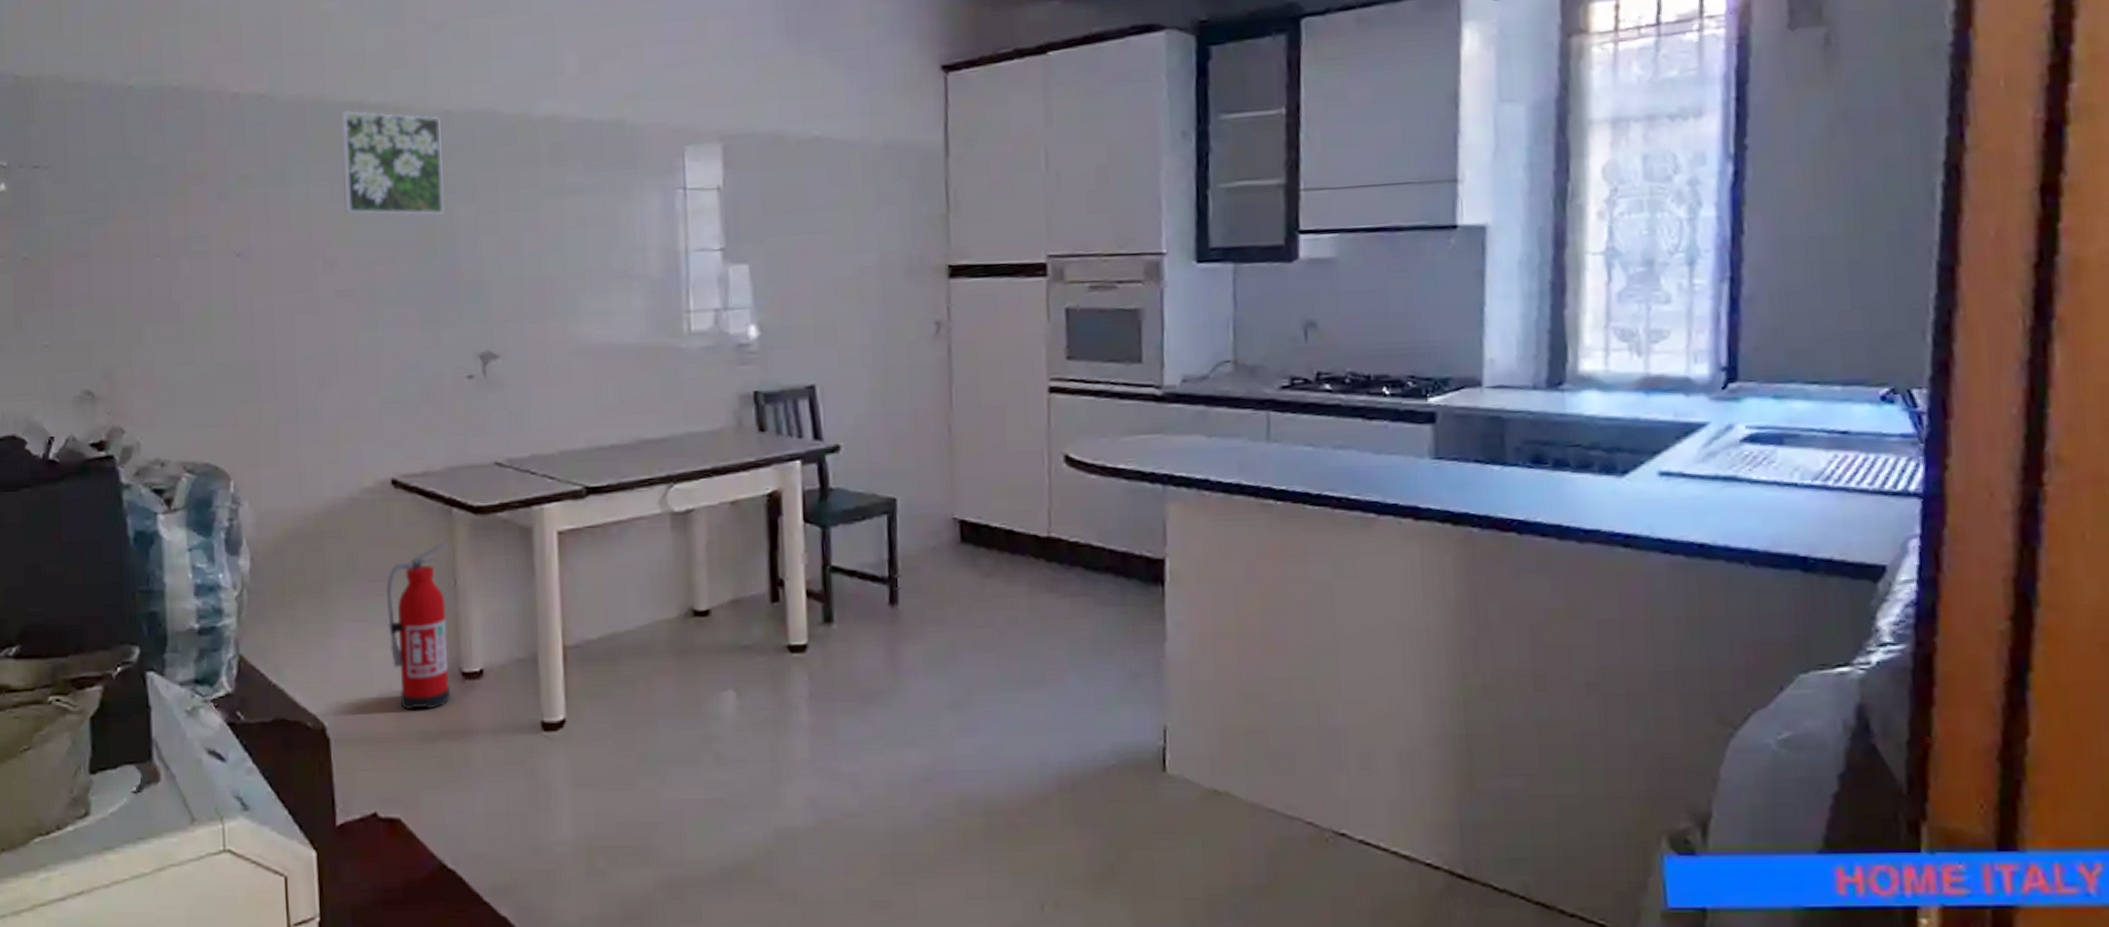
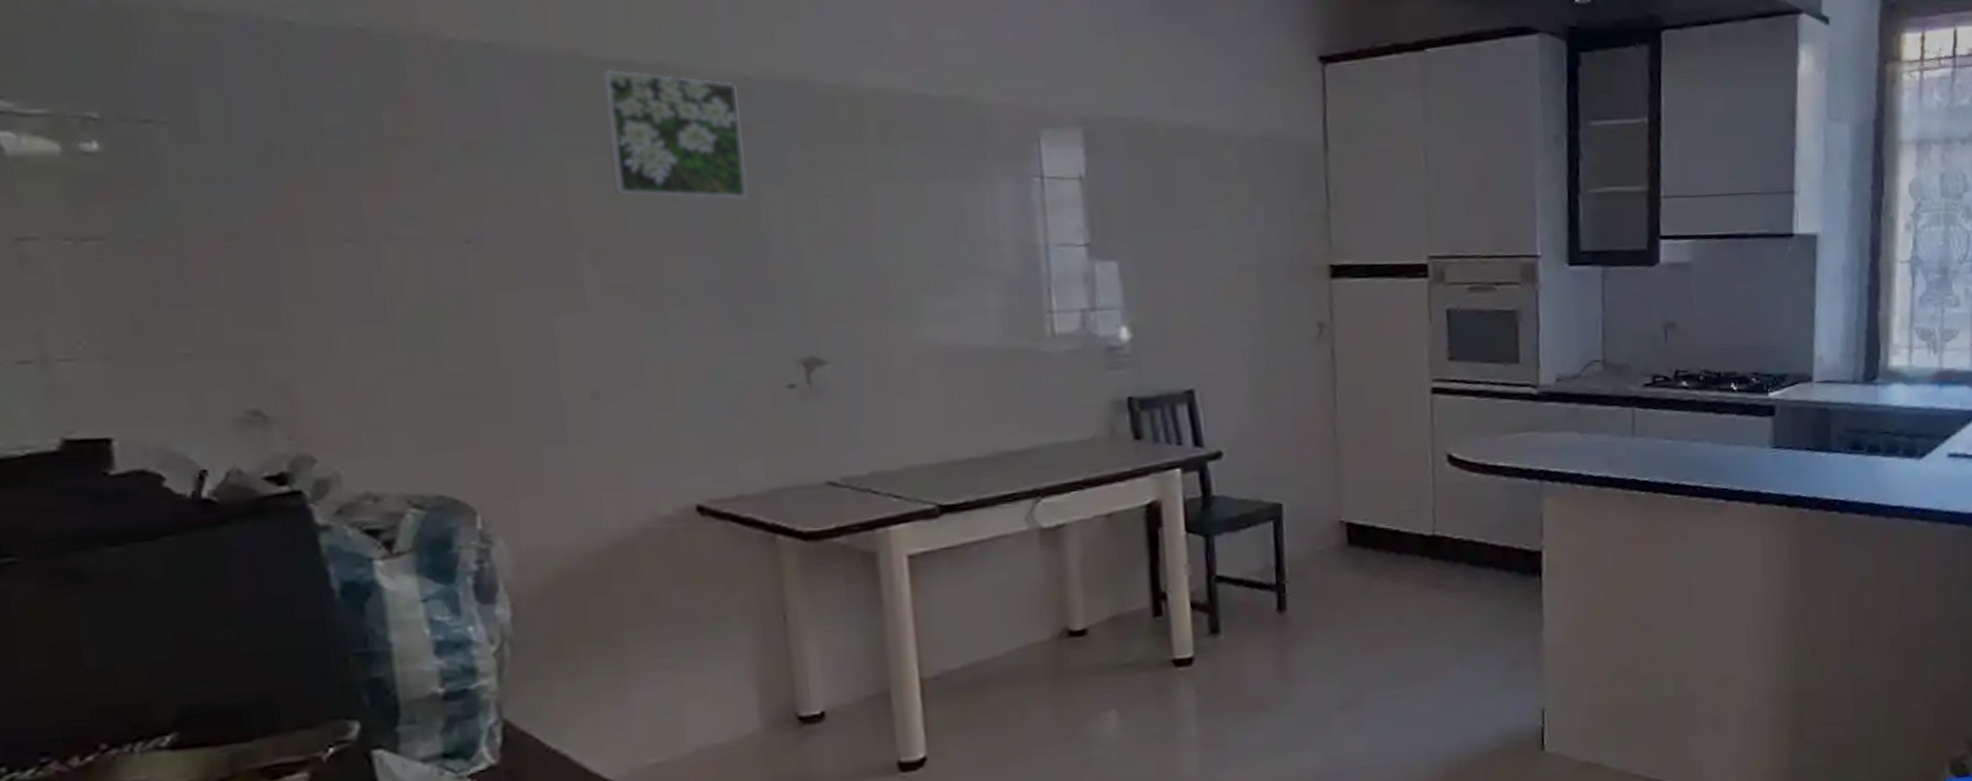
fire extinguisher: present [386,543,451,710] -> none [697,574,787,764]

